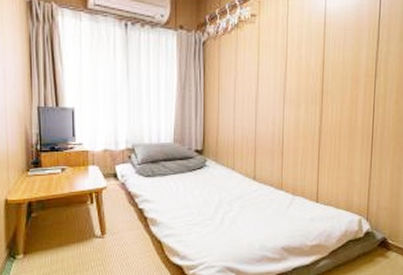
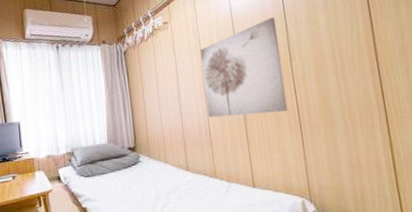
wall art: none [284,27,369,129] -> present [200,17,288,118]

